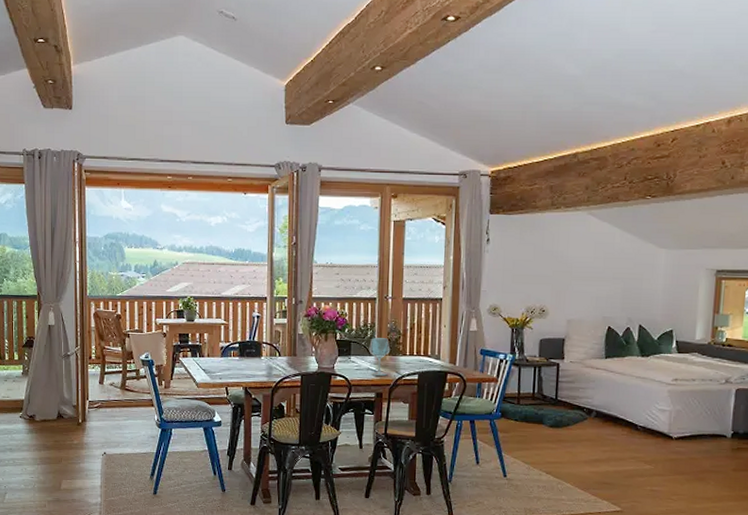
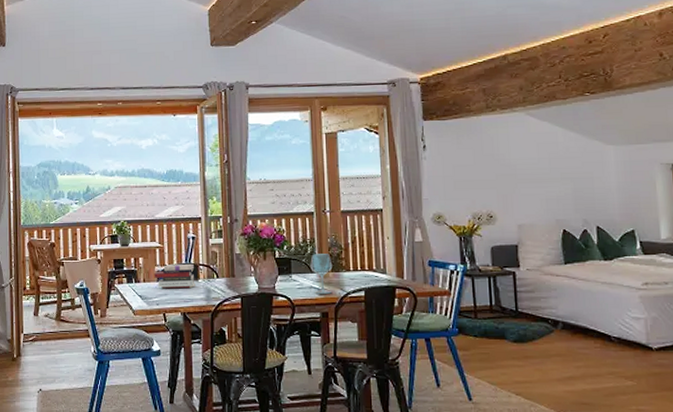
books: none [218,341,258,365] -> present [154,263,195,289]

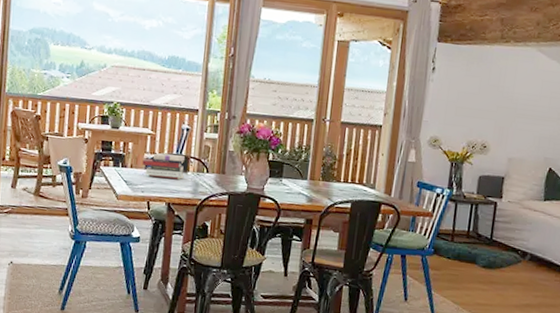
wine glass: present [310,254,333,294] -> none [301,161,325,202]

